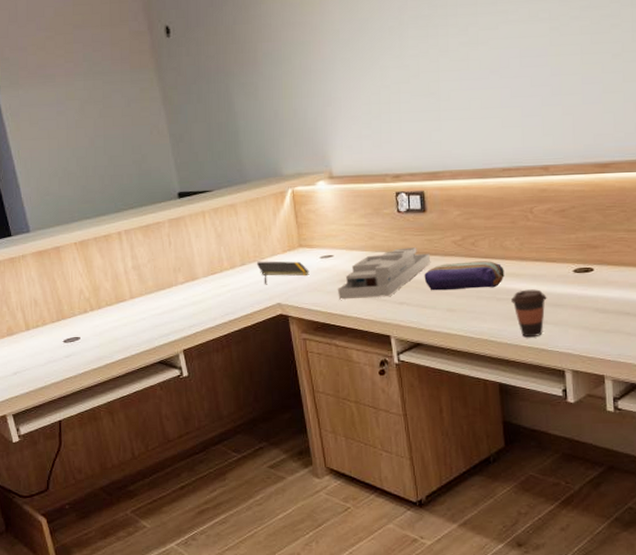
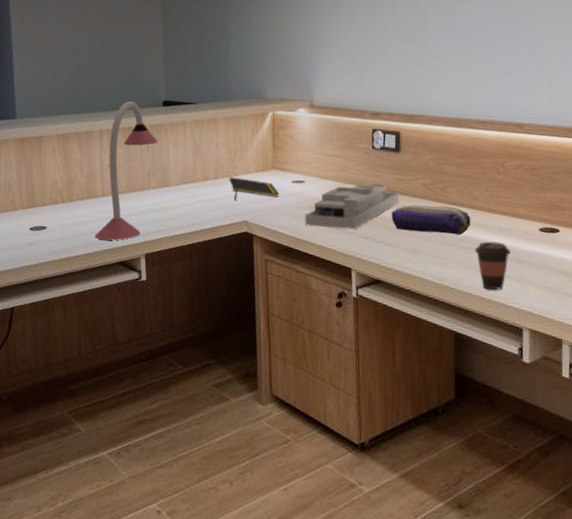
desk lamp: none [129,197,179,342] -> present [94,100,158,241]

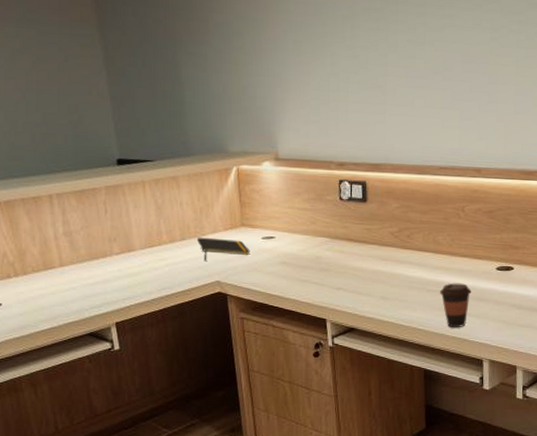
desk lamp: present [94,100,158,241] -> none [57,160,116,312]
desk organizer: present [304,183,400,230] -> none [278,235,369,282]
pencil case: present [391,204,471,235] -> none [361,253,435,280]

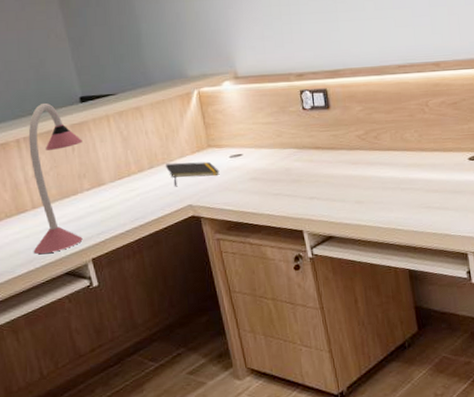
desk lamp: none [57,160,116,312] -> present [28,102,83,254]
coffee cup: present [439,283,472,328] -> none [413,178,447,224]

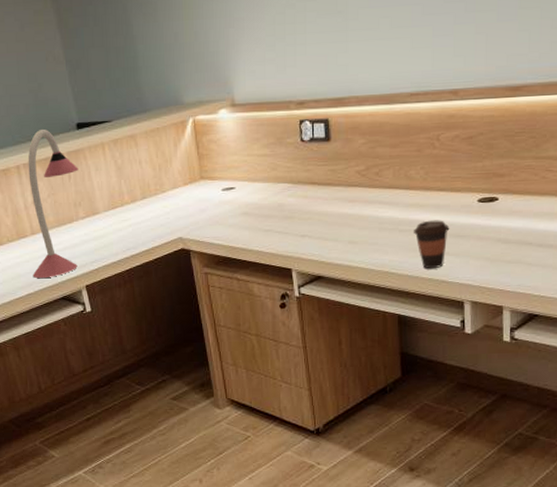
notepad: present [165,161,220,186] -> none [157,194,211,218]
coffee cup: none [413,178,447,224] -> present [413,220,450,269]

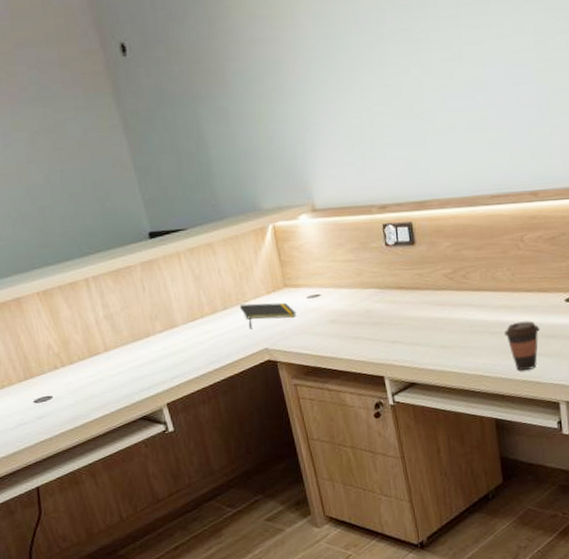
desk lamp: present [27,128,78,278] -> none [97,238,157,398]
notepad: none [157,194,211,218] -> present [239,302,297,328]

